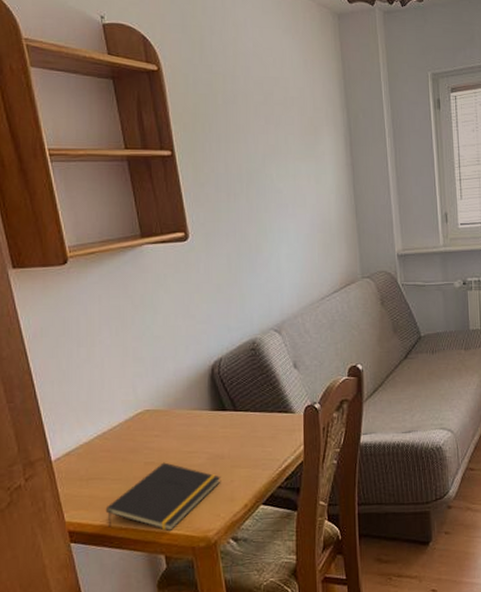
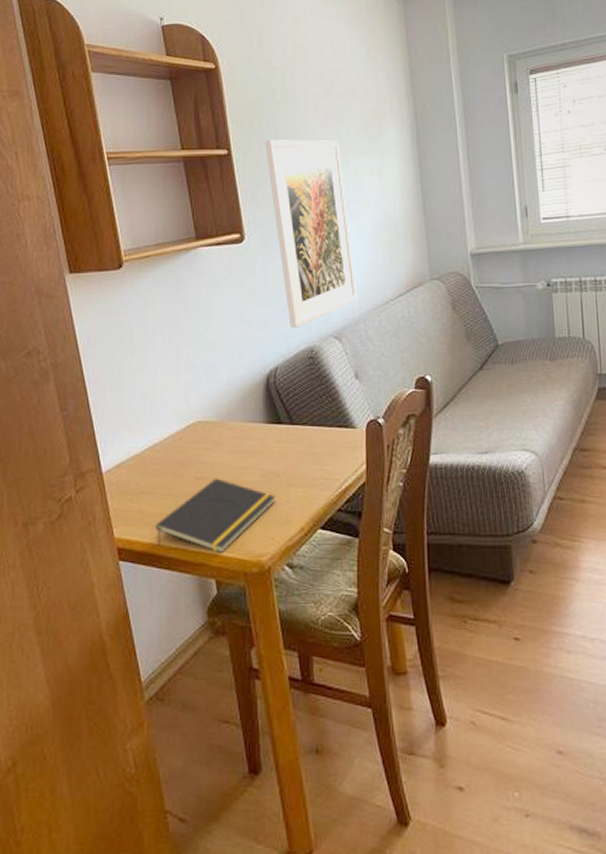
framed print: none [208,143,296,323] -> present [265,139,358,329]

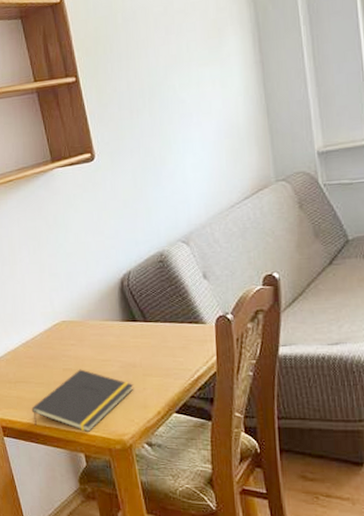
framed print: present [265,139,358,329] -> none [109,55,204,236]

